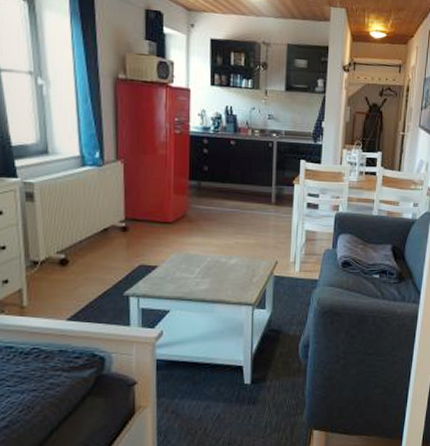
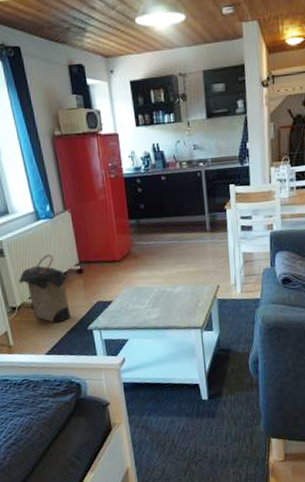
laundry hamper: none [47,205,110,285] -> present [19,254,71,323]

